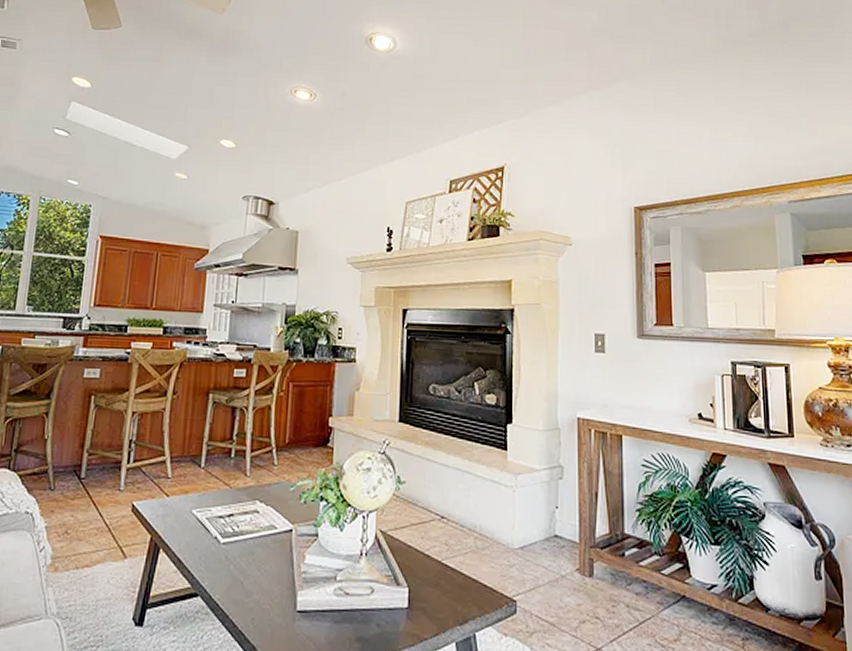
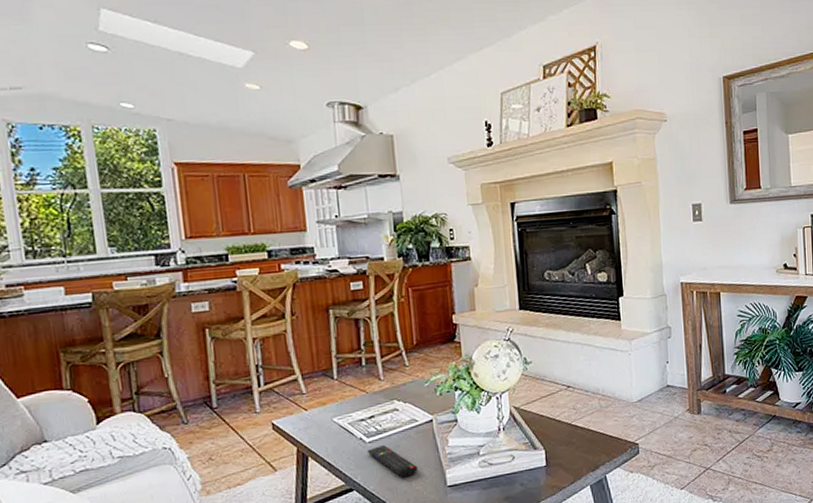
remote control: none [220,549,269,591] -> present [368,445,419,477]

